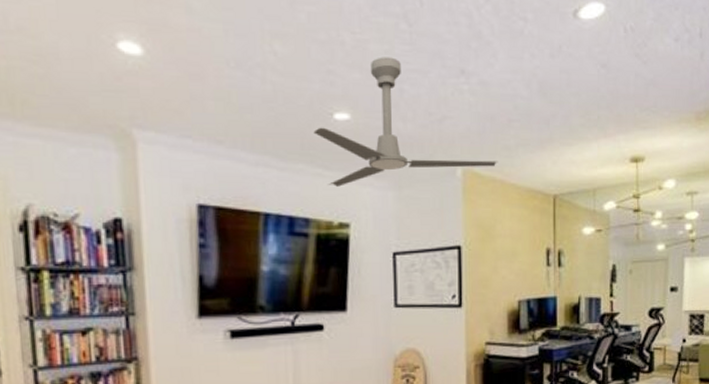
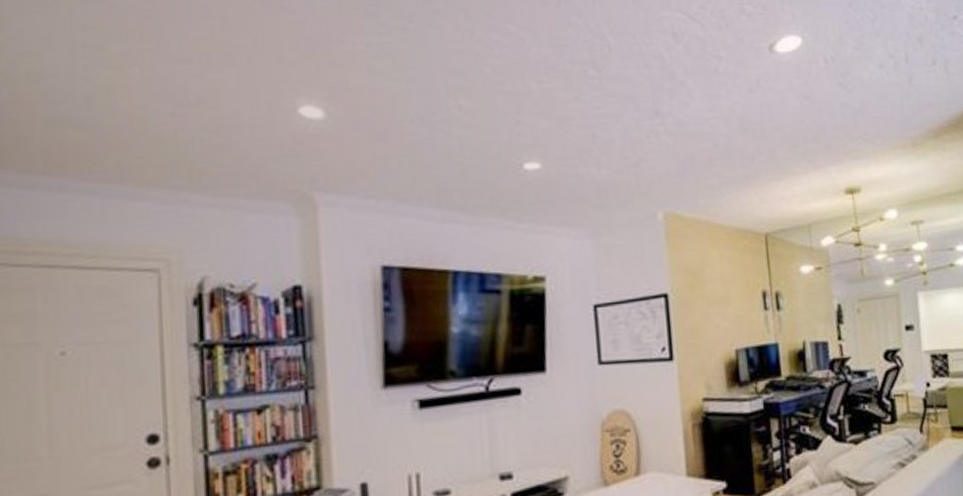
ceiling fan: present [313,57,498,187] -> none [503,104,702,239]

